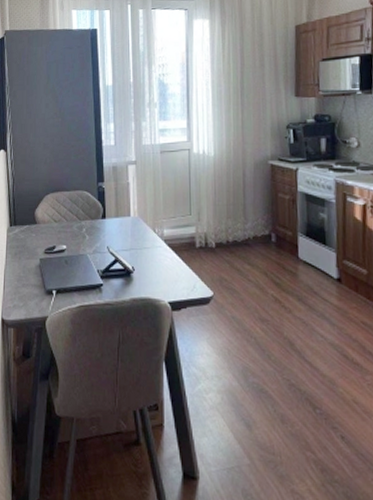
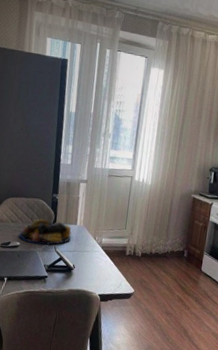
fruit bowl: none [64,214,125,246] -> present [18,219,72,246]

